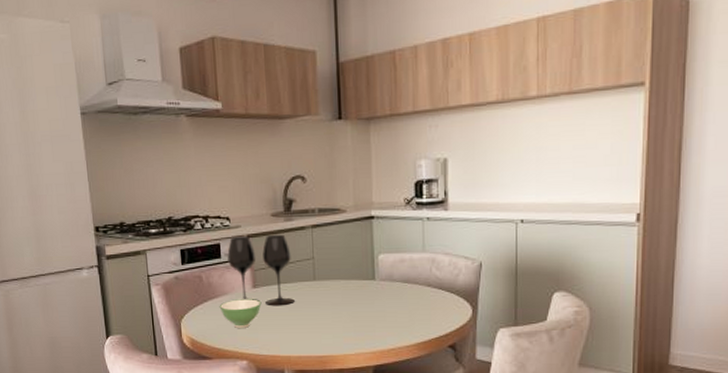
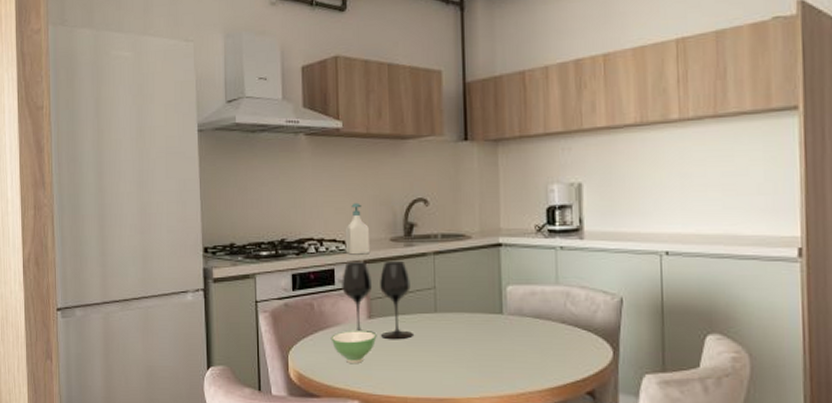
soap bottle: none [228,181,253,230] -> present [345,202,371,255]

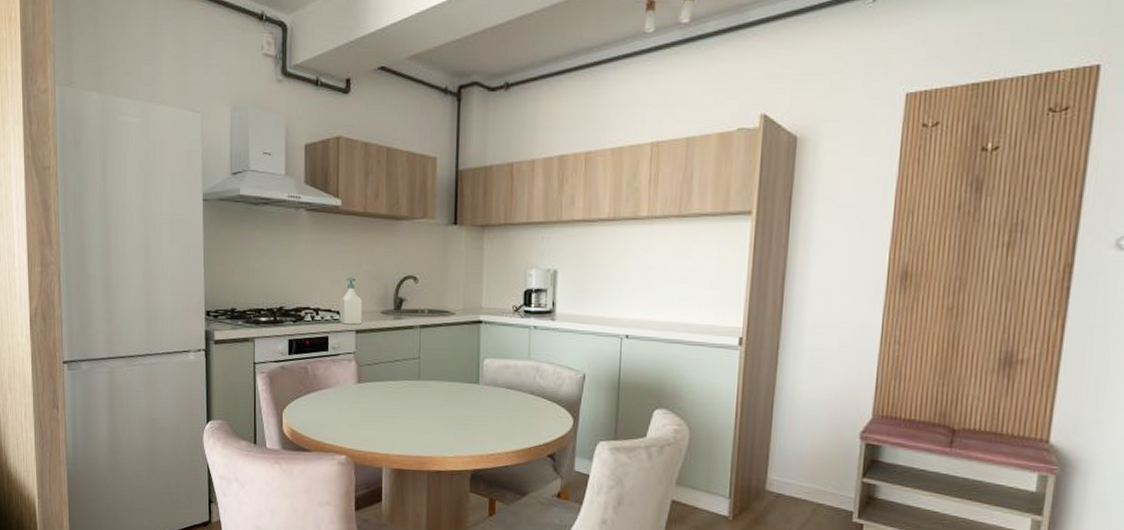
bowl: present [330,331,377,364] -> none [322,393,365,423]
wine glass: present [342,260,413,340] -> none [335,331,398,403]

